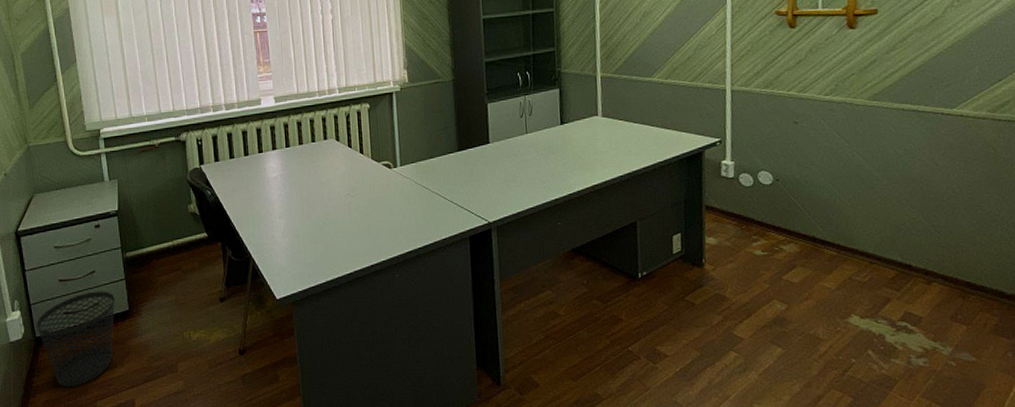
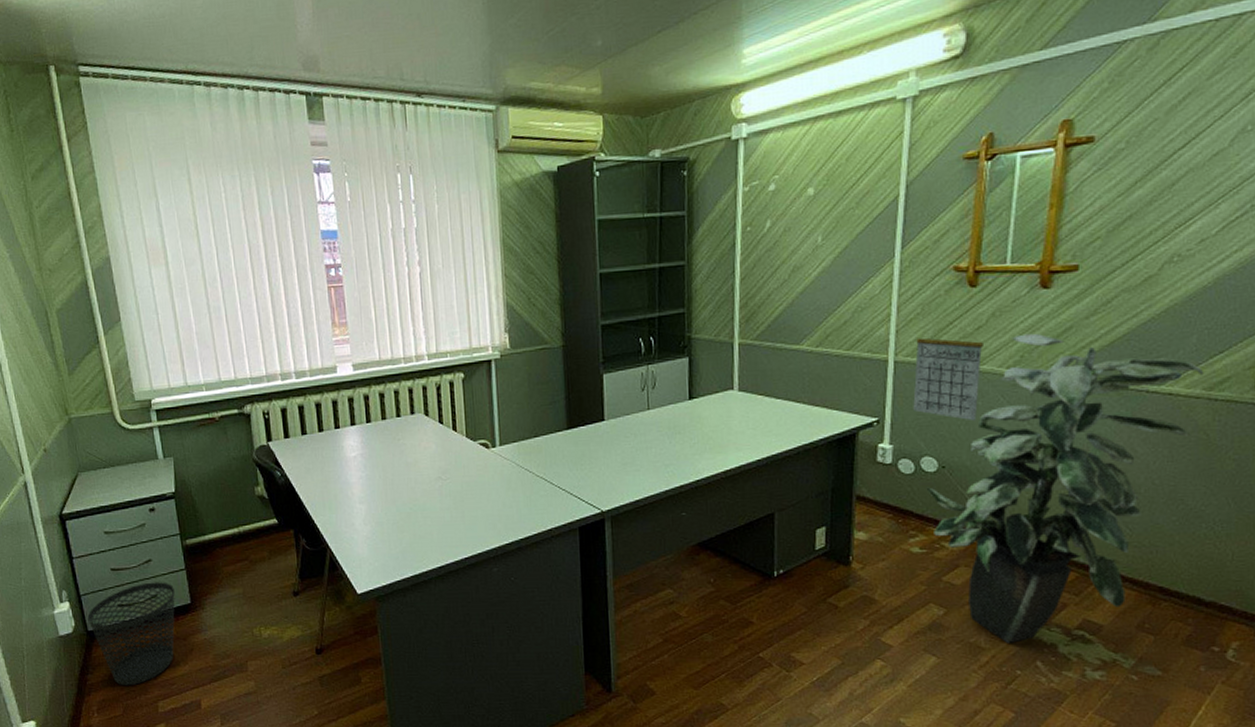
calendar: none [748,58,804,141] -> present [913,323,983,421]
indoor plant: none [764,66,988,334] -> present [926,333,1204,643]

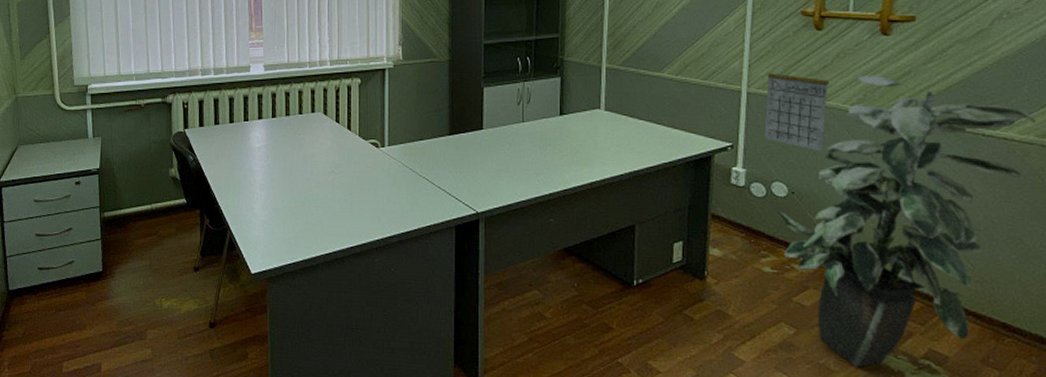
wastebasket: present [87,582,175,686] -> none [10,249,89,345]

